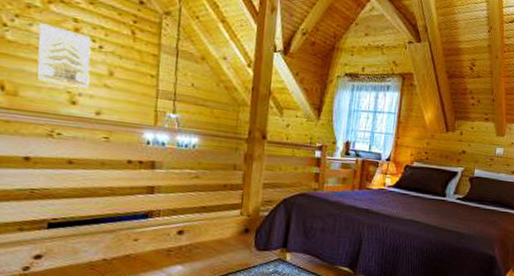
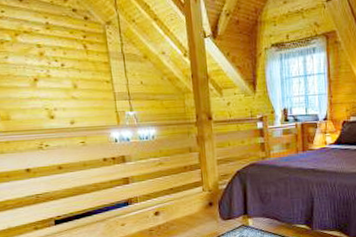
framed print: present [36,23,92,88] -> none [12,54,61,104]

